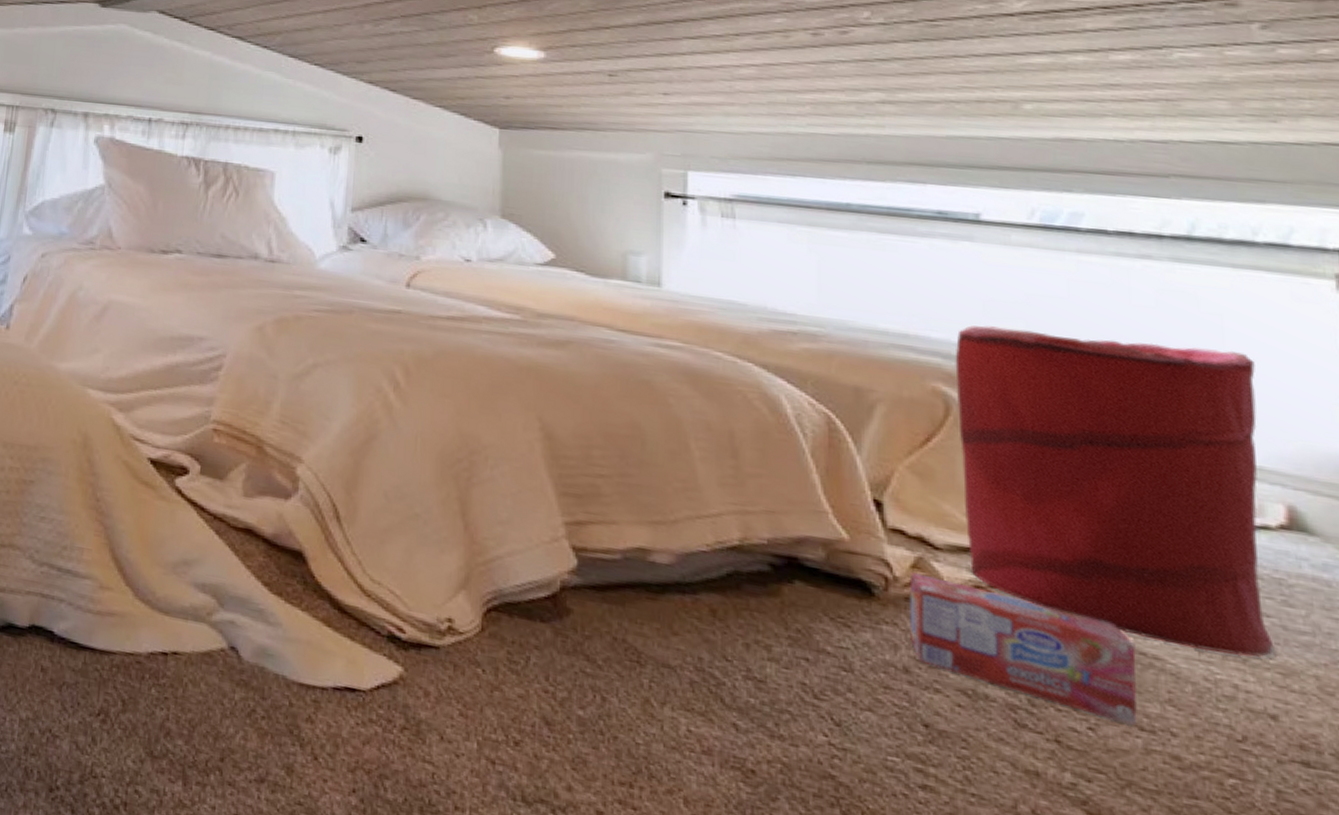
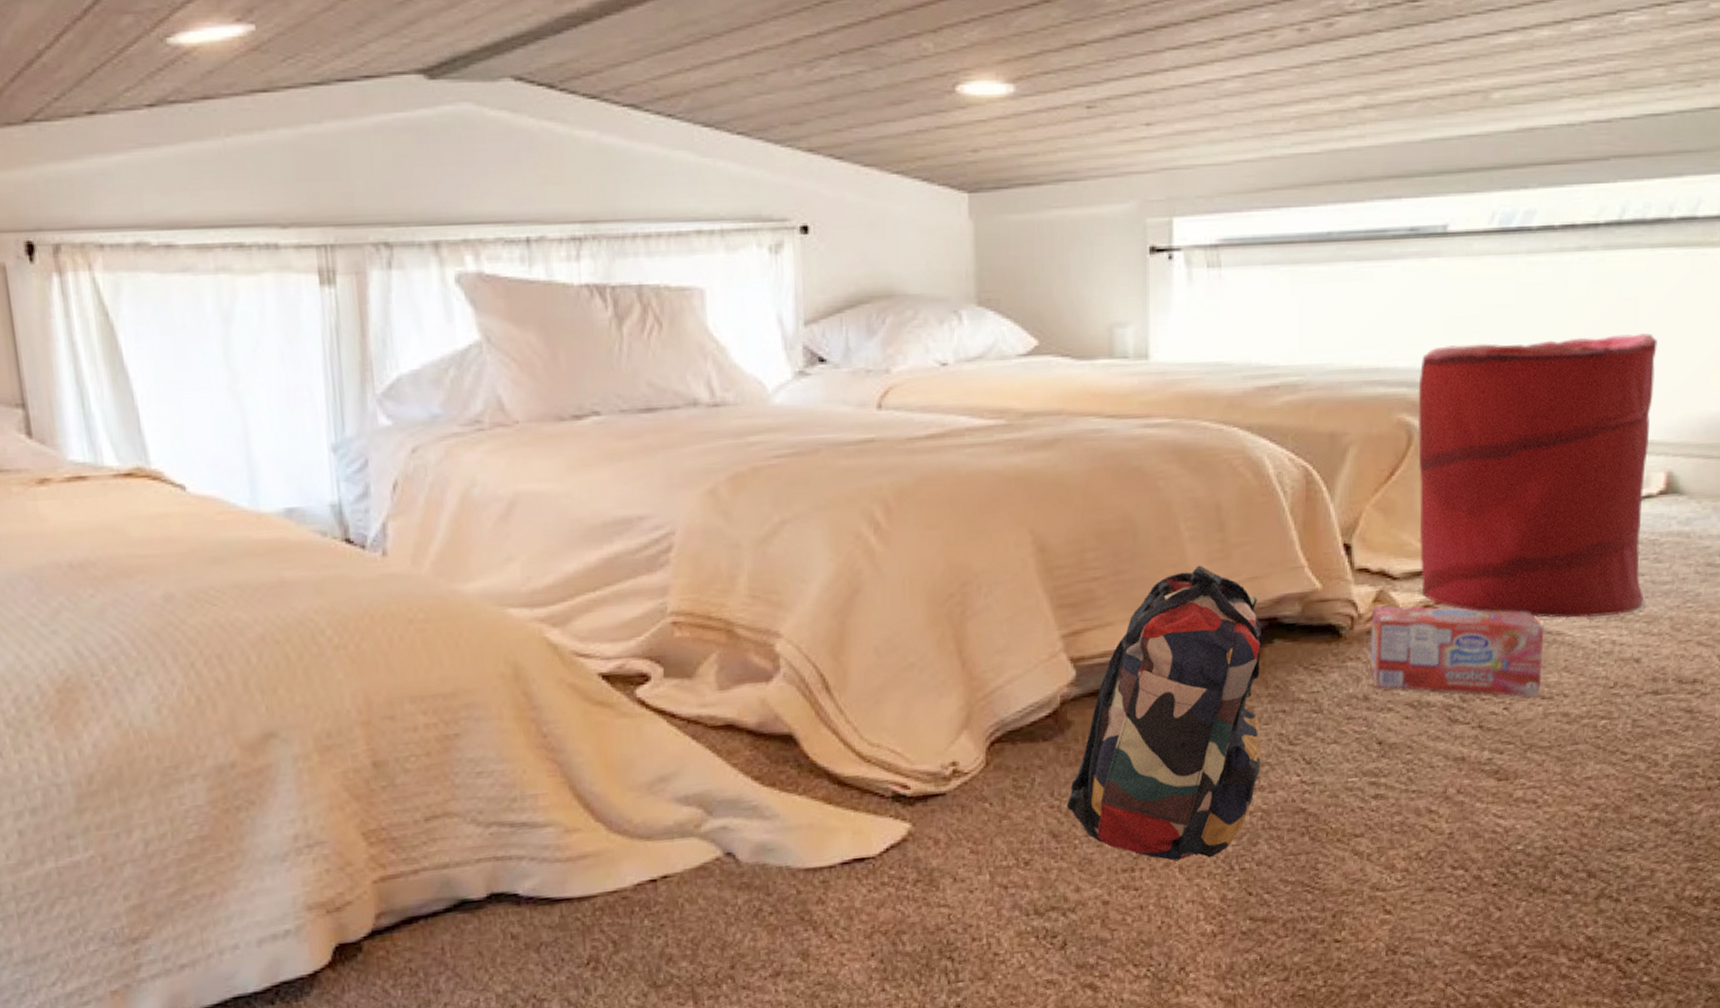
backpack: none [561,486,782,800] -> present [1066,565,1263,861]

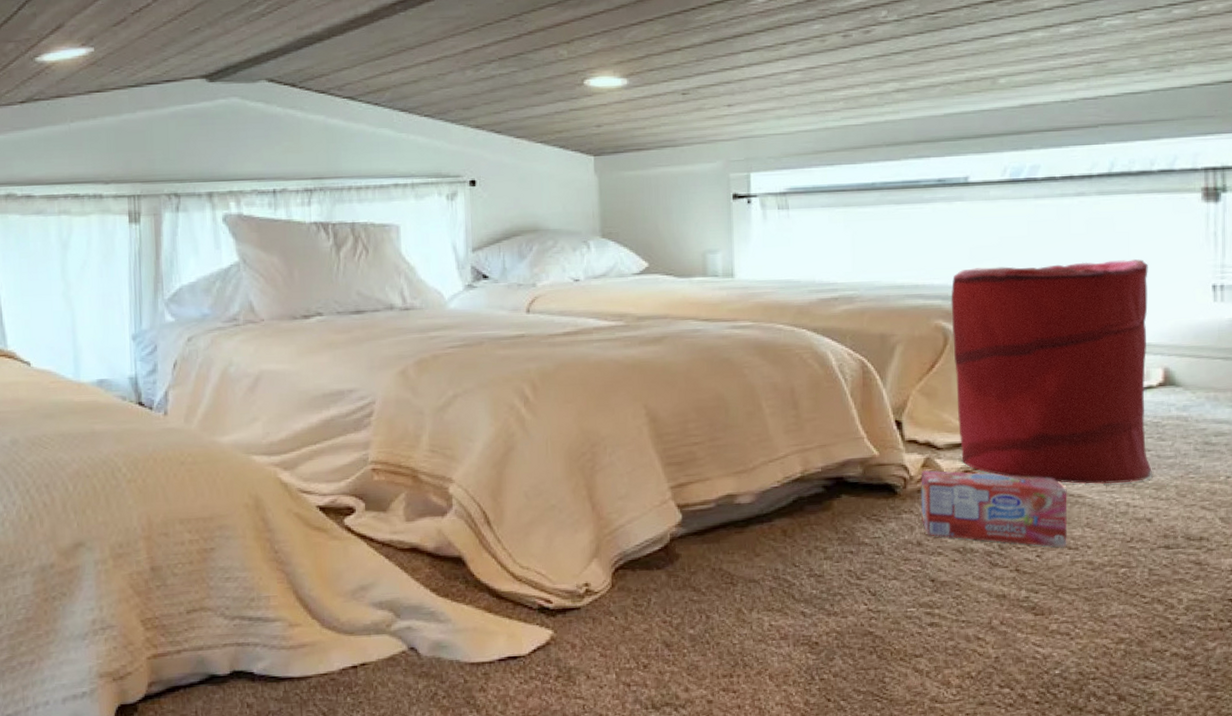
backpack: present [1066,565,1263,861] -> none [676,435,835,670]

